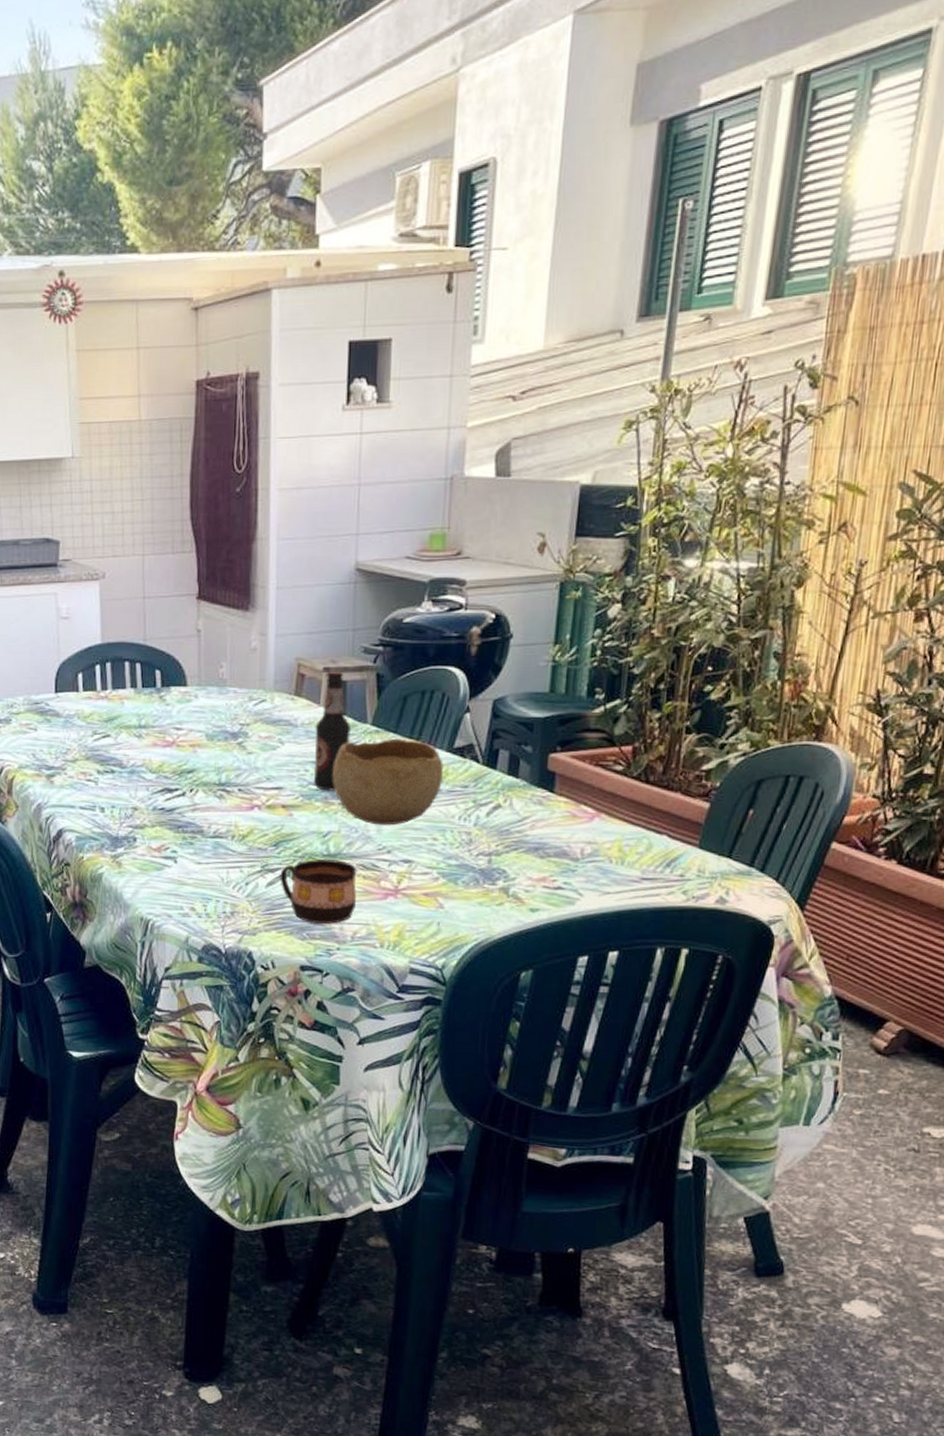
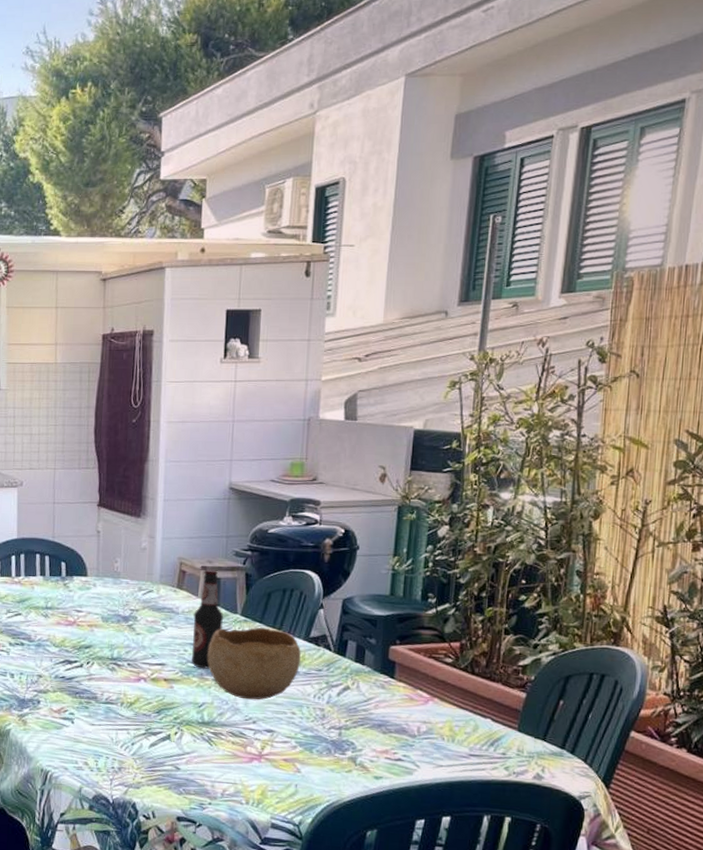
cup: present [280,859,357,925] -> none [161,726,227,782]

